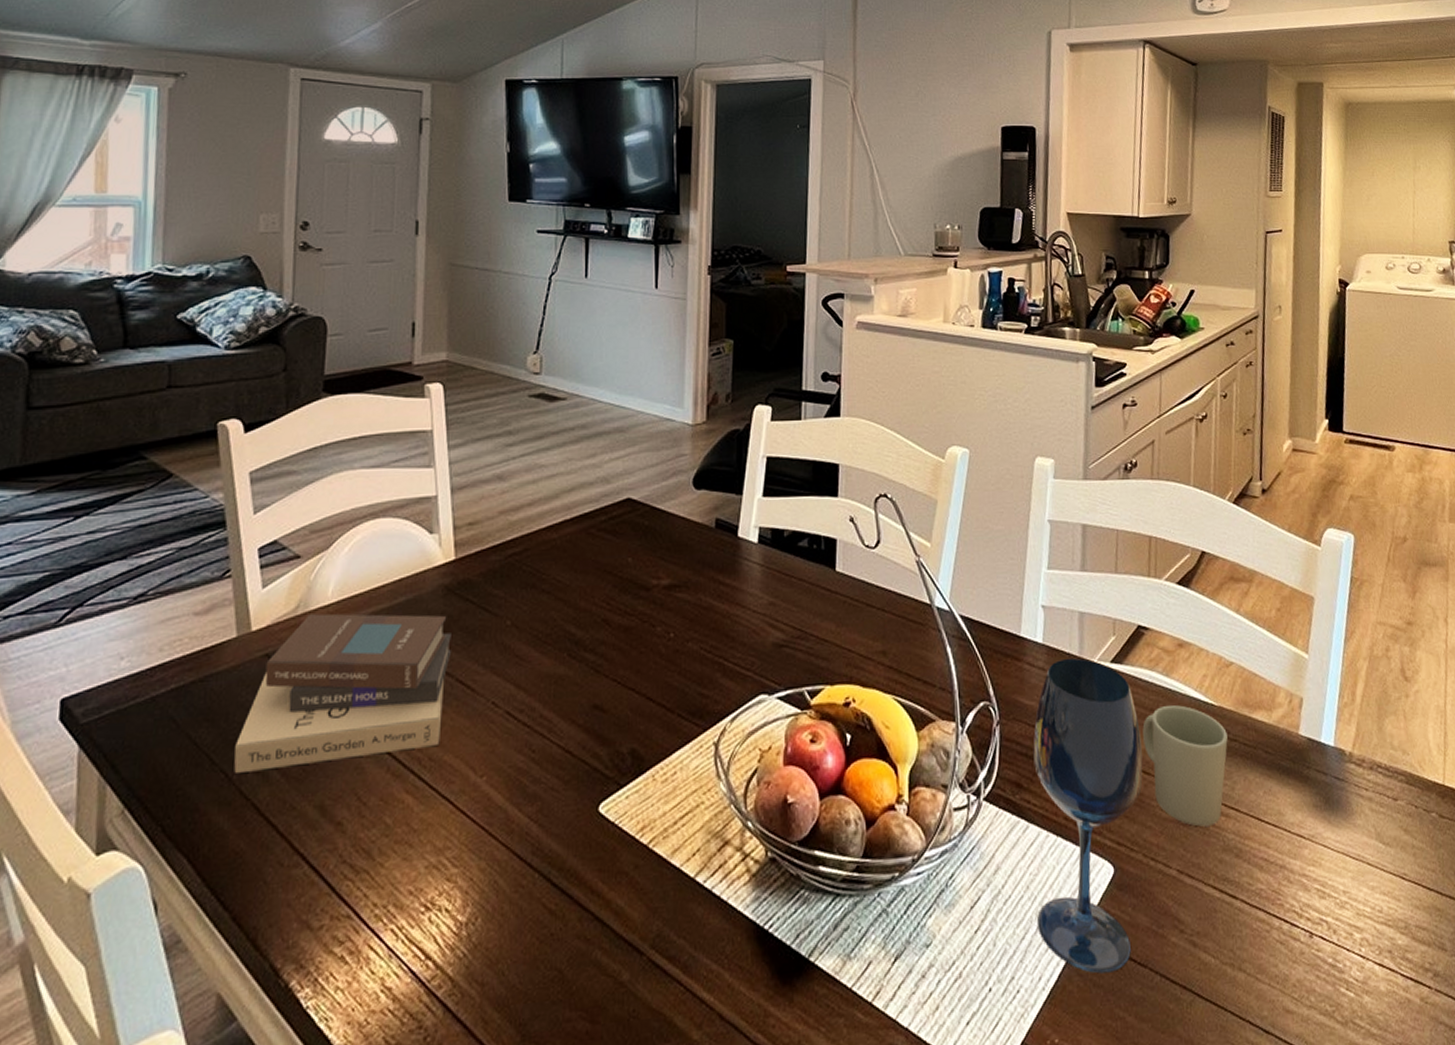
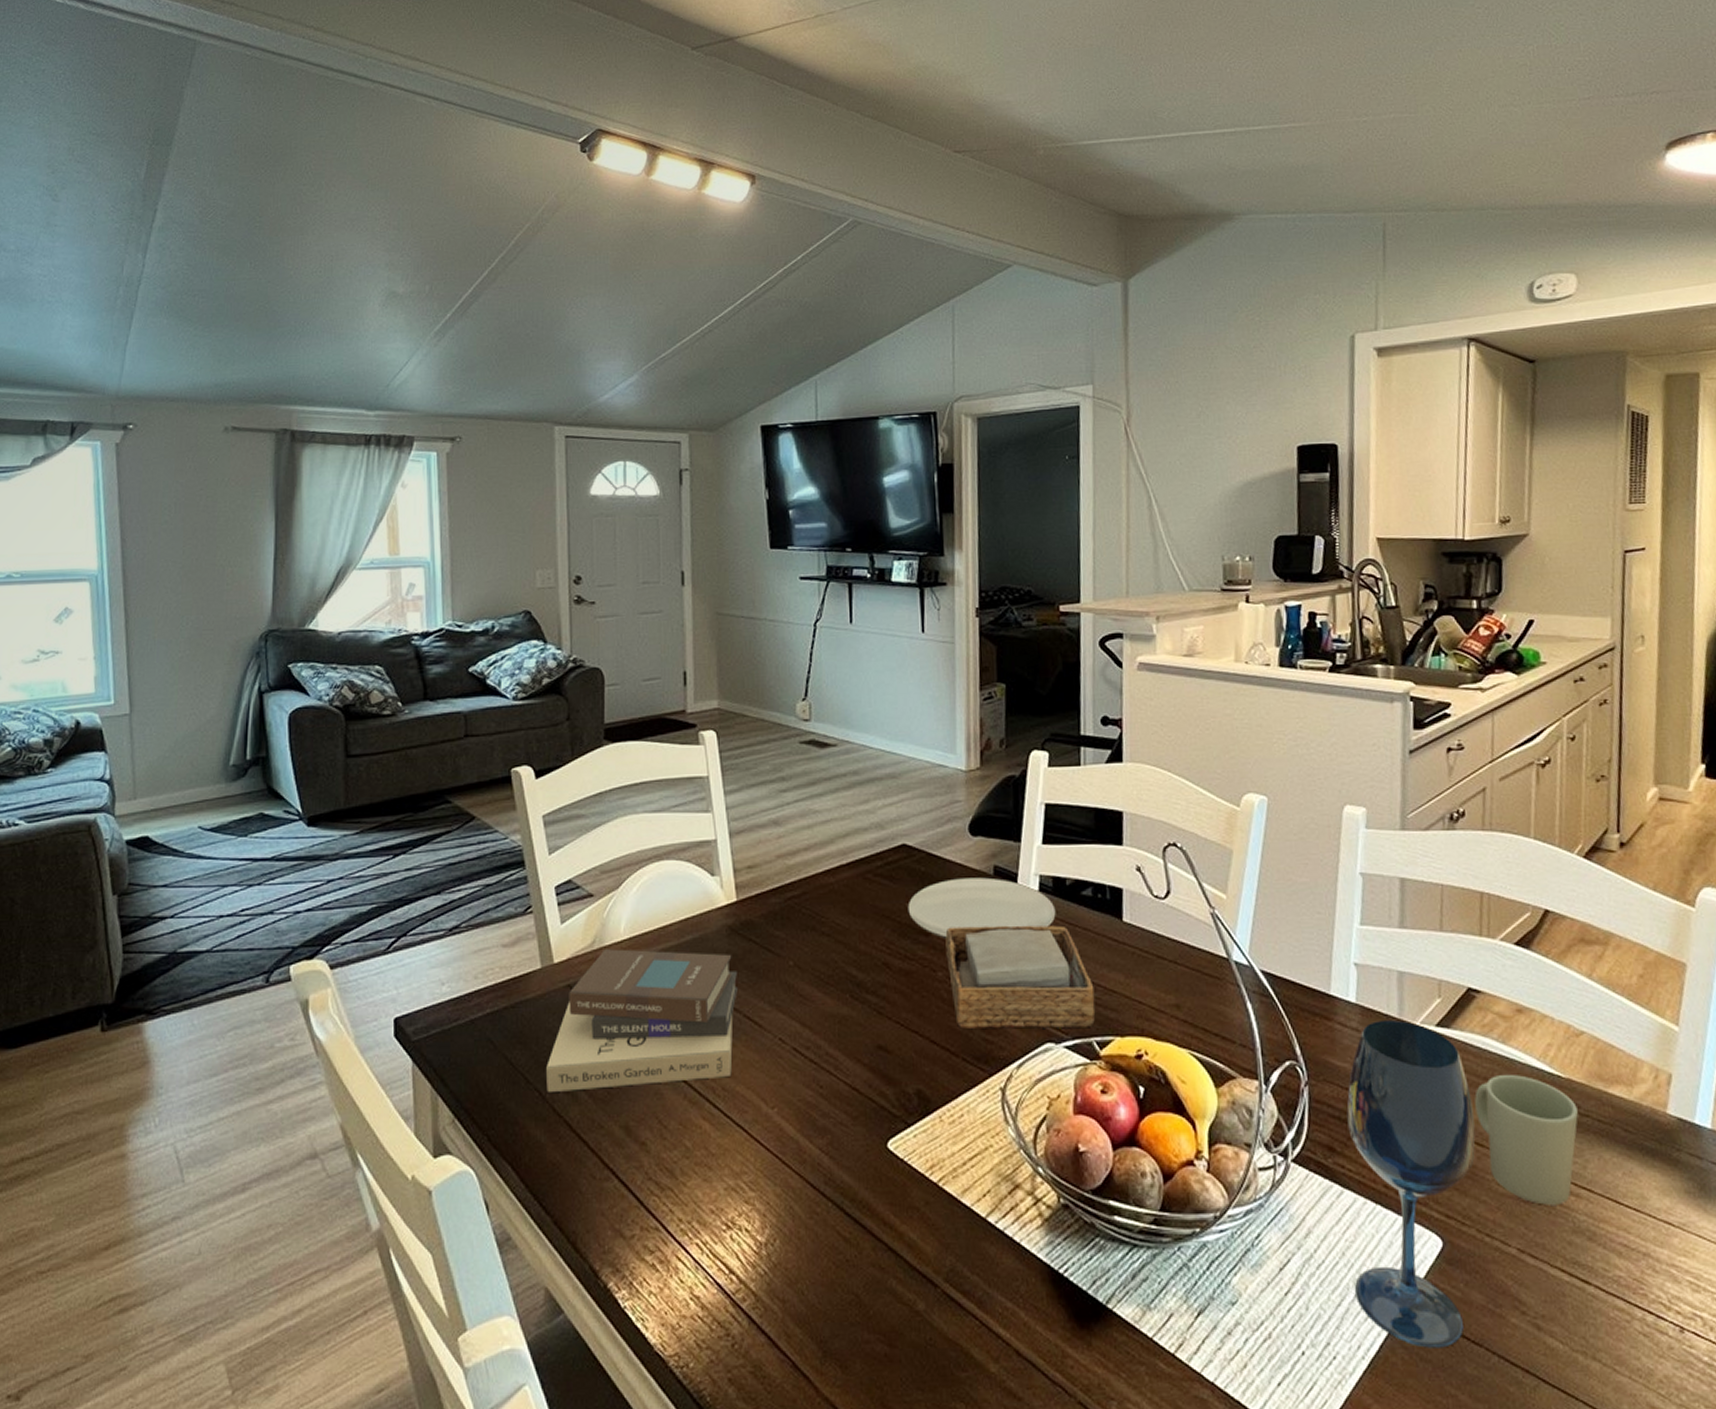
plate: none [630,530,773,594] -> present [907,877,1056,940]
napkin holder: none [666,577,808,684] -> present [945,925,1096,1029]

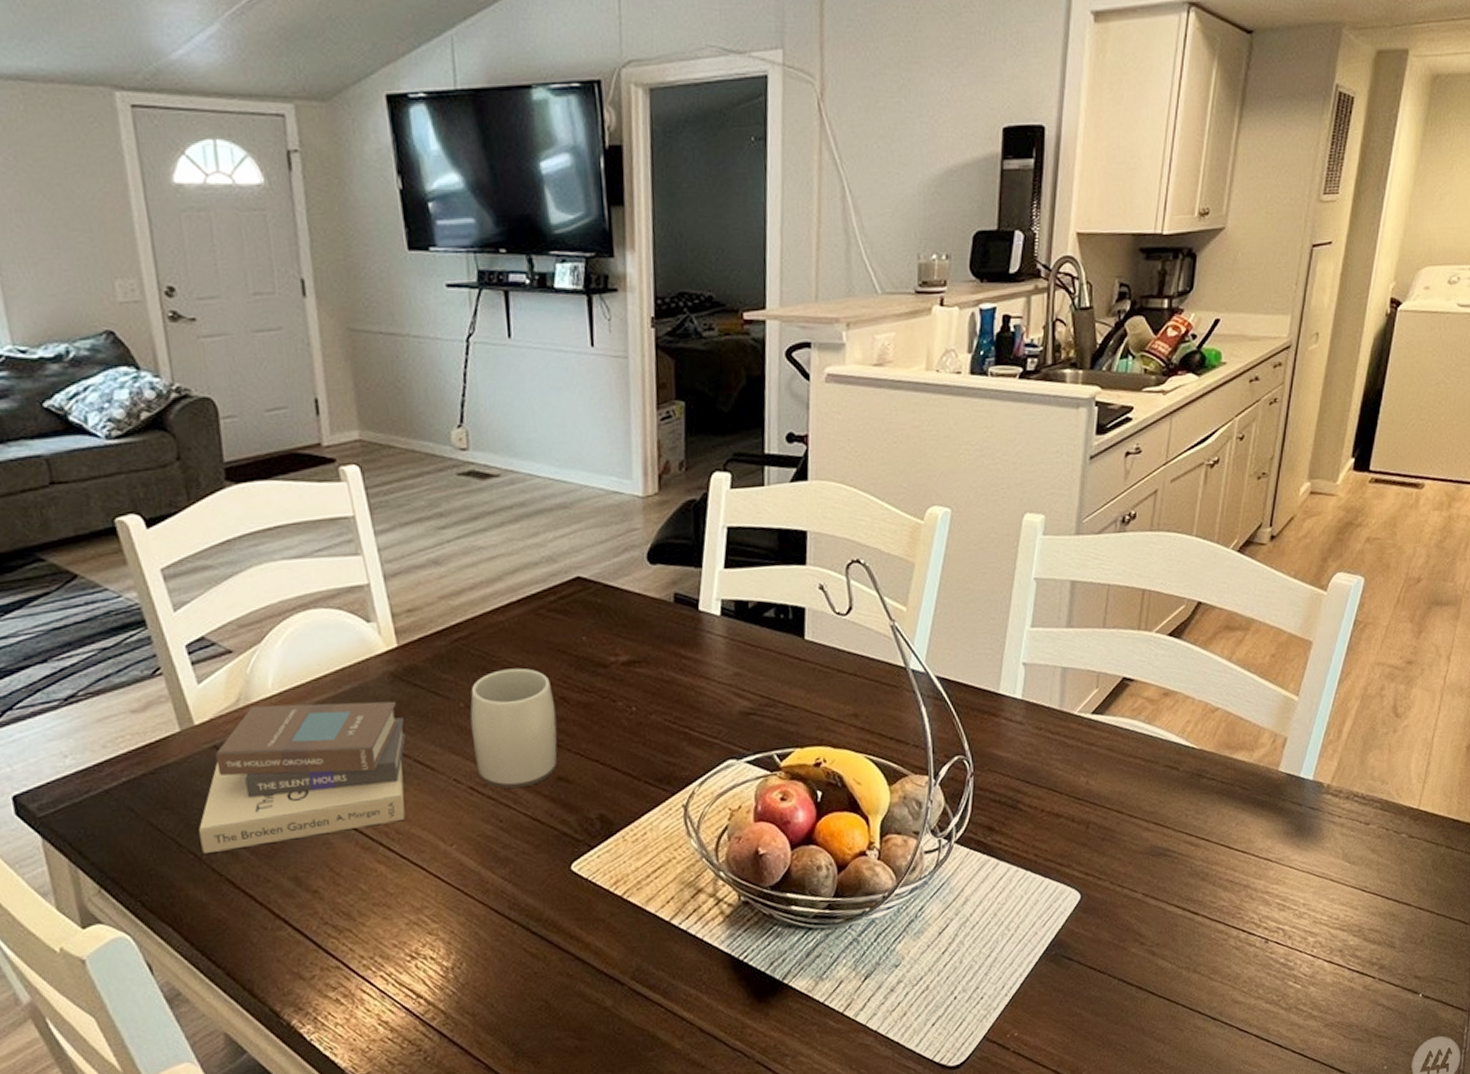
mug: none [798,930,879,1054] -> present [470,668,558,789]
plate: present [907,877,1056,940] -> none [584,605,738,670]
napkin holder: present [945,925,1096,1029] -> none [624,648,777,754]
wineglass: present [1346,1020,1475,1348] -> none [1002,711,1117,981]
mug: present [1474,1074,1578,1205] -> none [1120,750,1205,856]

